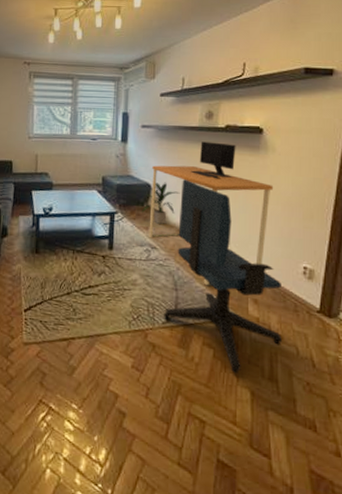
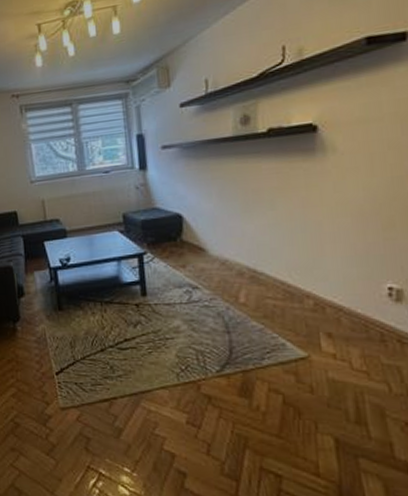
indoor plant: present [142,182,180,225] -> none [175,209,220,261]
desk: present [148,141,273,285] -> none [181,150,338,323]
office chair: present [164,179,283,374] -> none [217,202,370,420]

